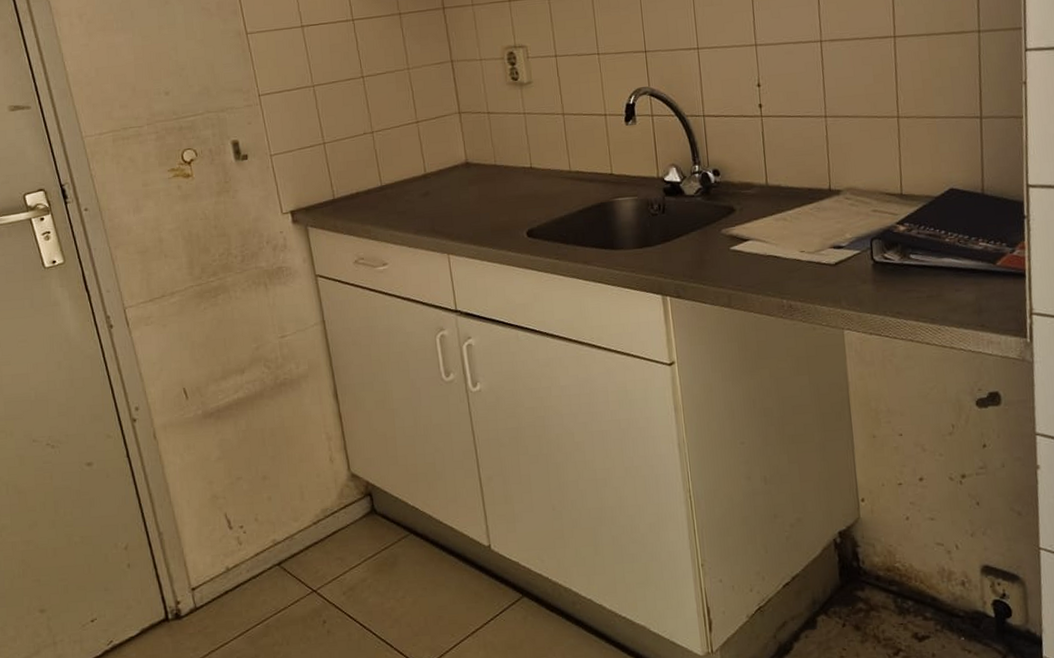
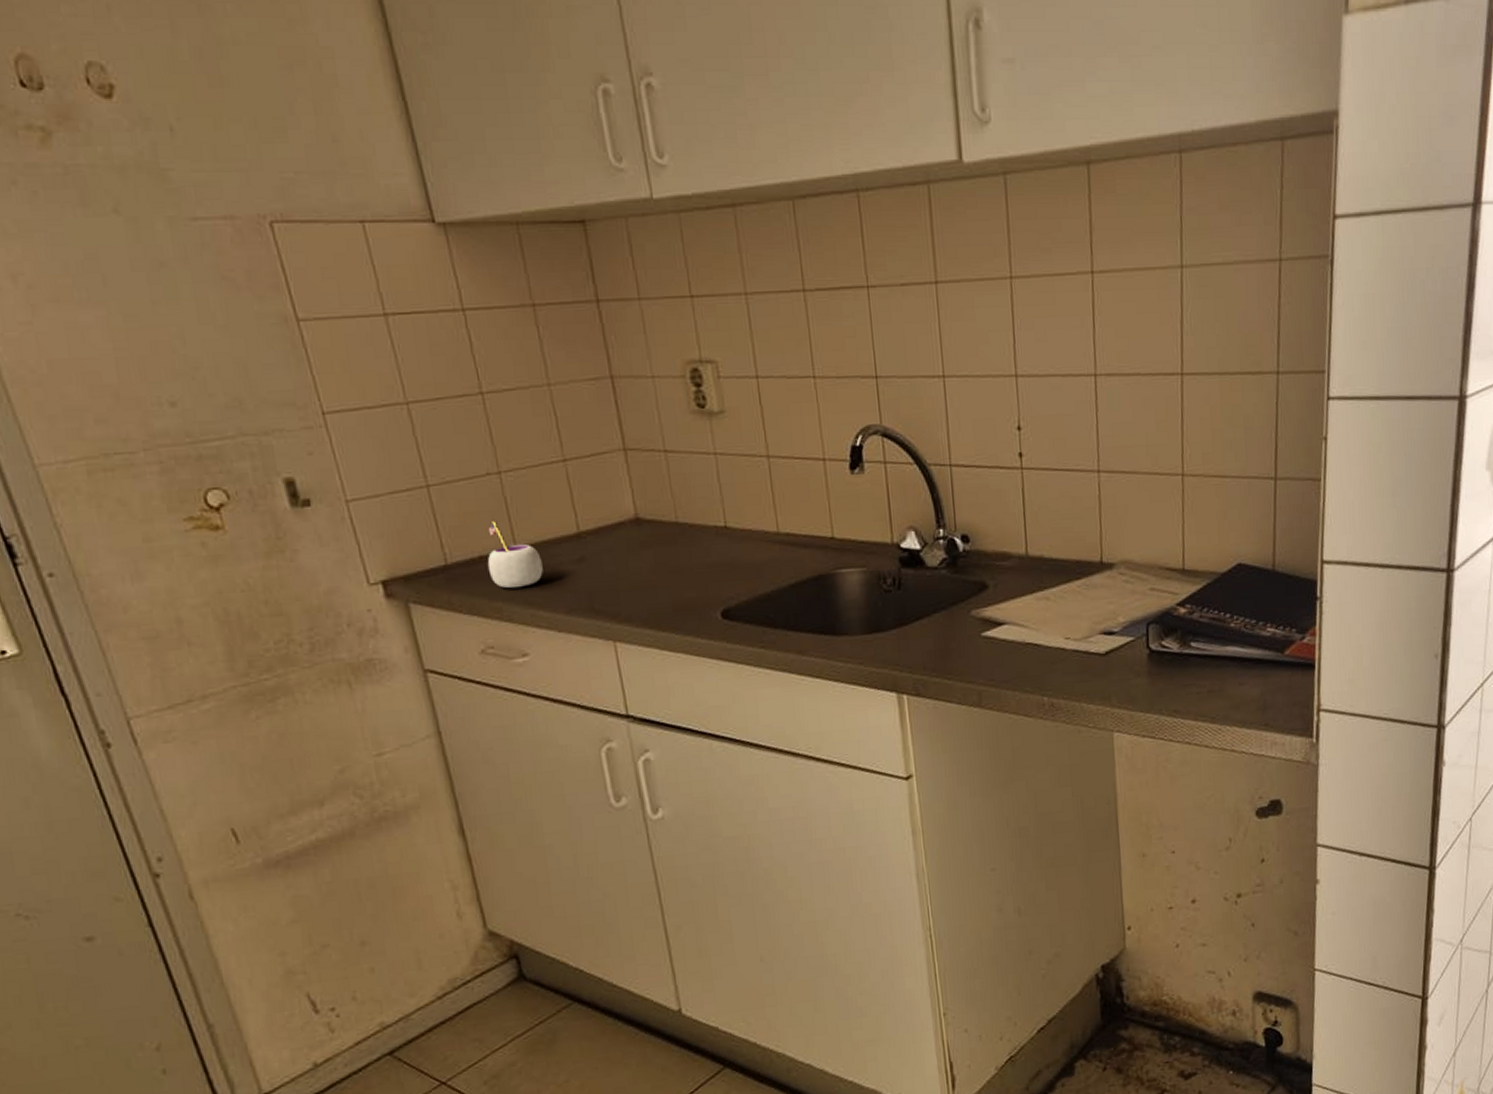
mug: none [361,167,400,215] -> present [487,521,543,588]

